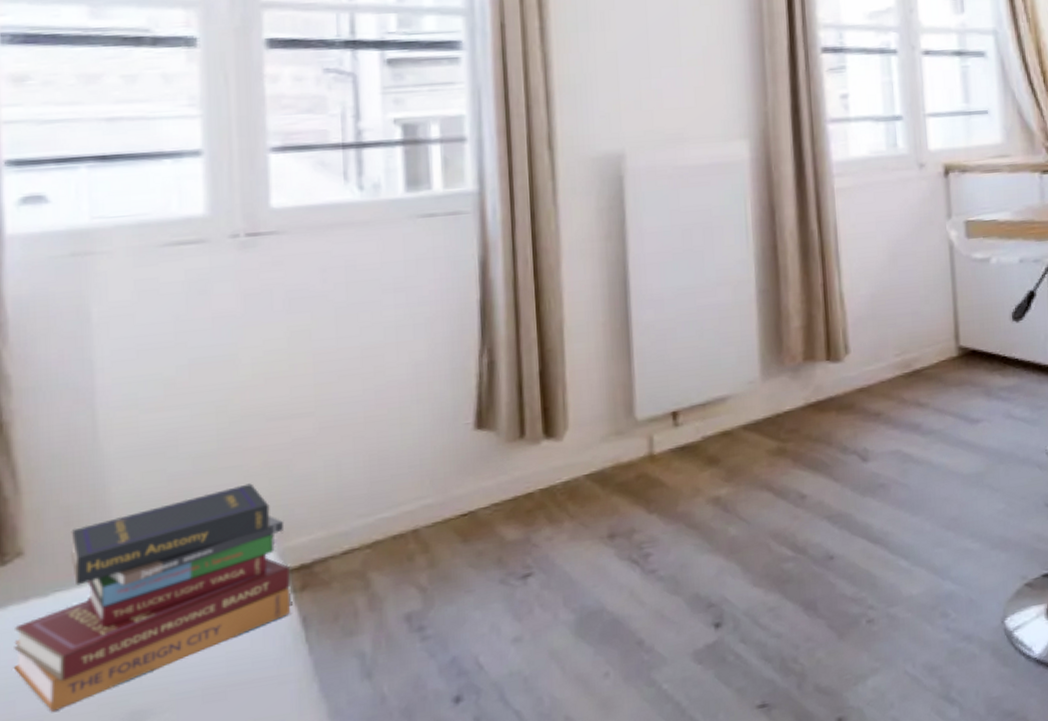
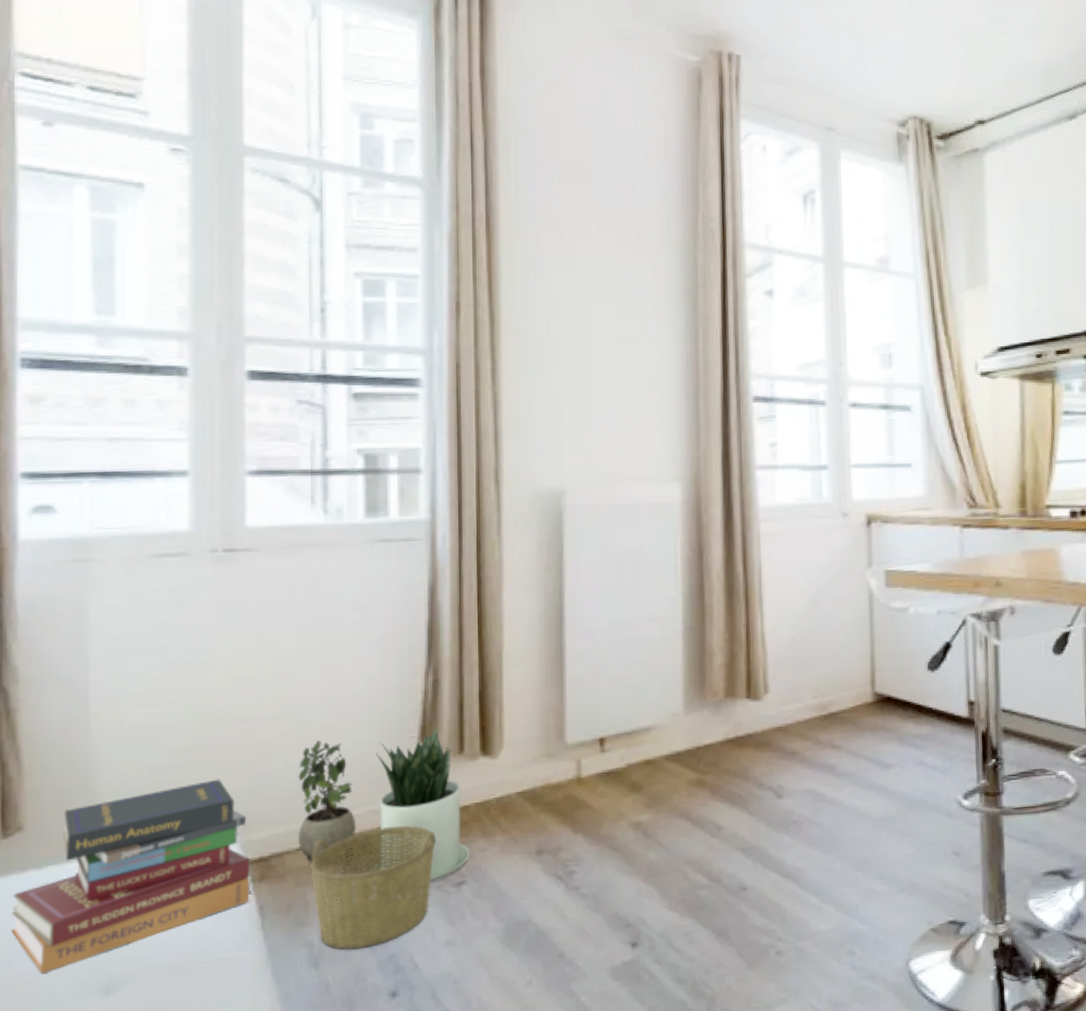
potted plant: none [341,434,408,567] -> present [297,740,355,863]
basket: none [359,518,498,657] -> present [310,826,436,950]
planter: none [427,413,536,584] -> present [372,728,469,886]

